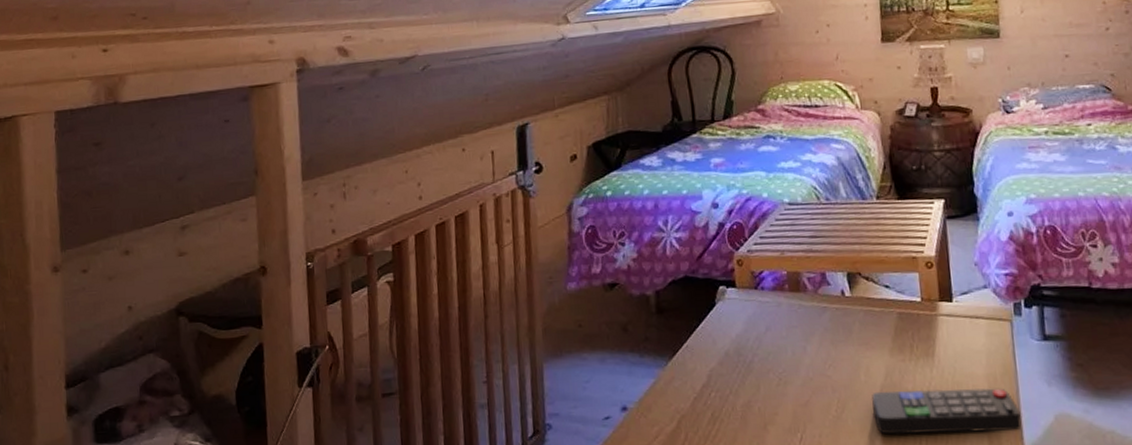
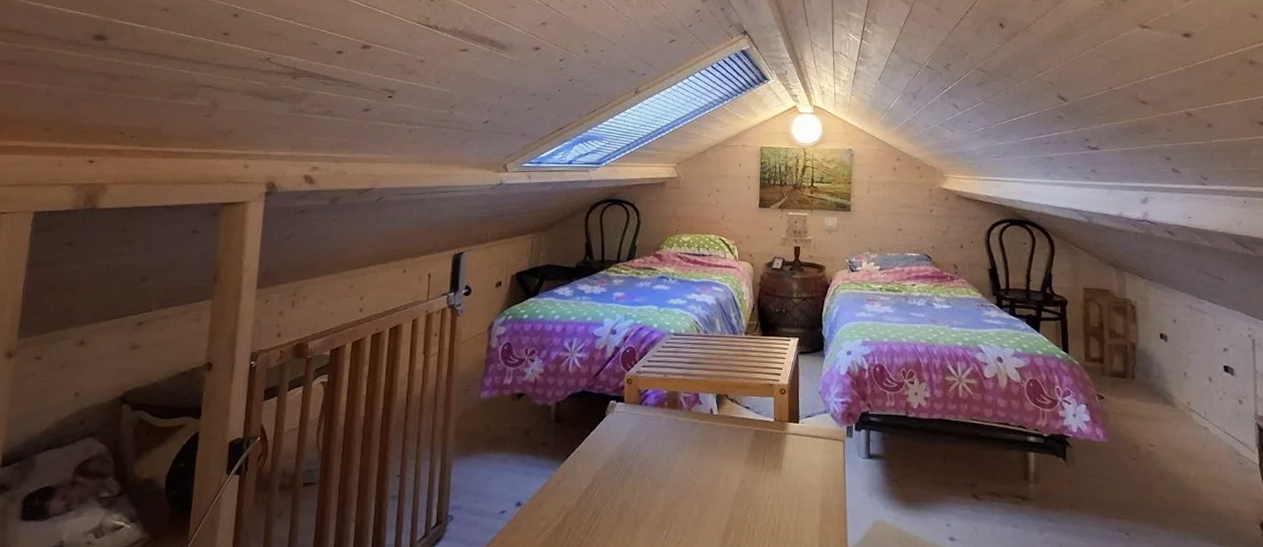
remote control: present [872,388,1022,435] -> none [728,496,847,535]

